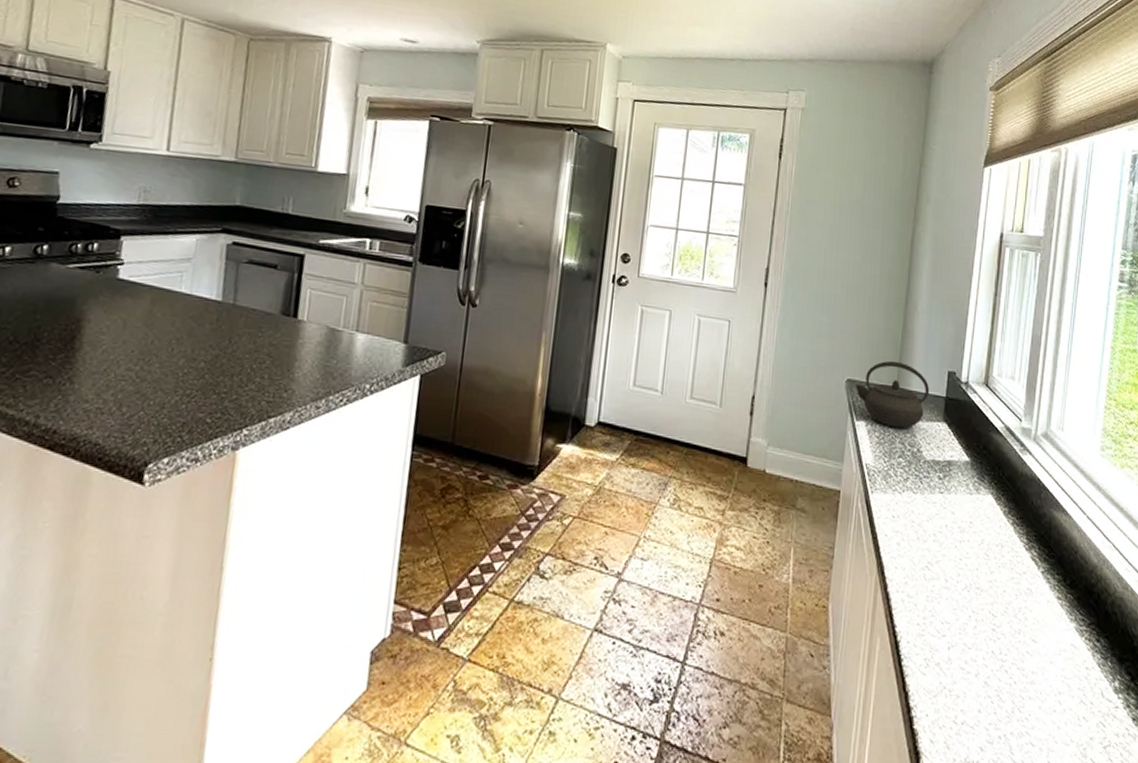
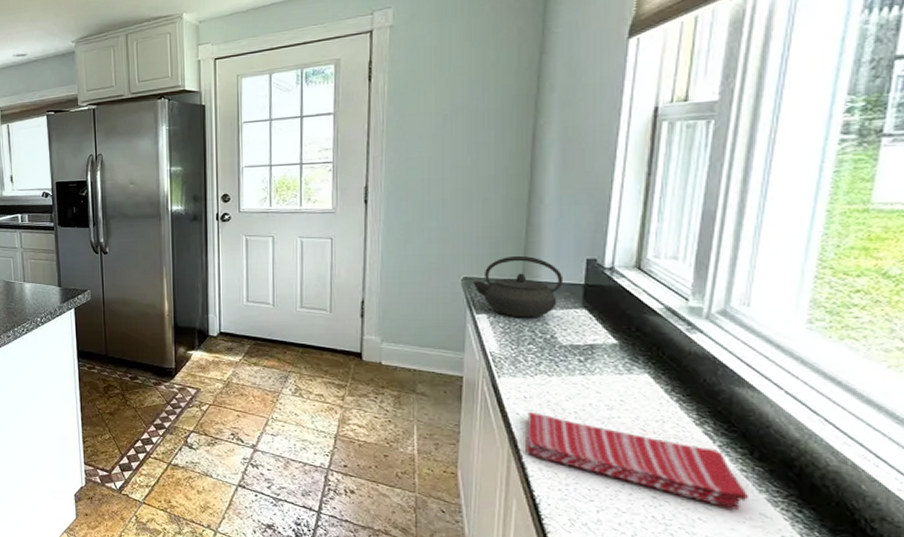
dish towel: none [891,534,1062,641] -> present [526,412,748,510]

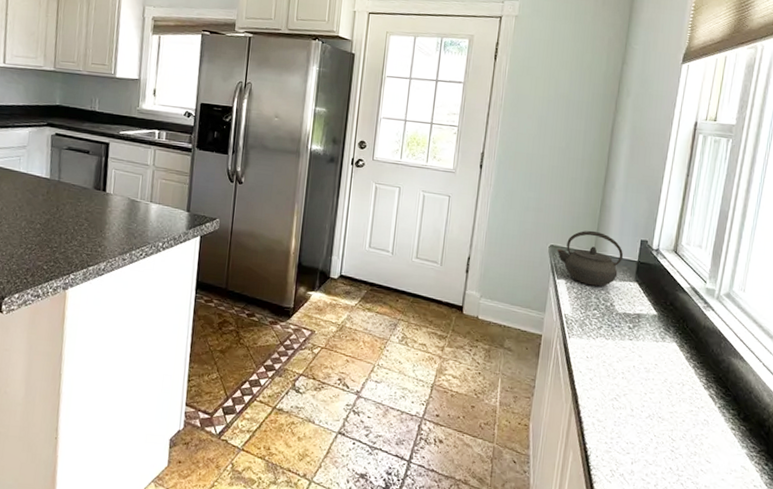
dish towel: present [526,412,748,510] -> none [583,371,735,463]

